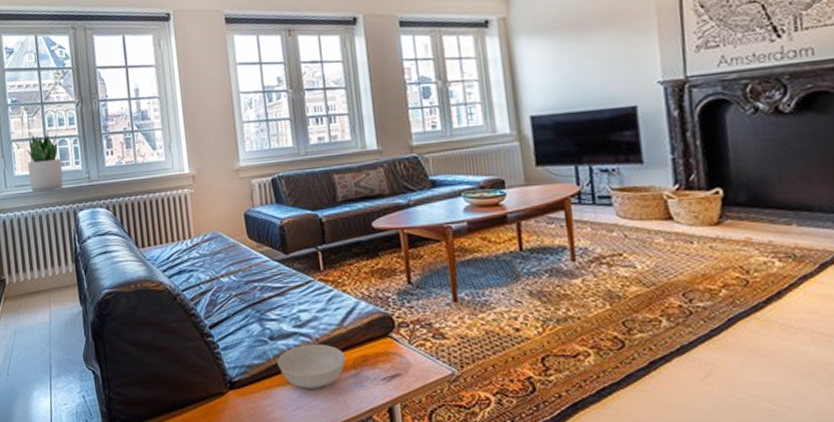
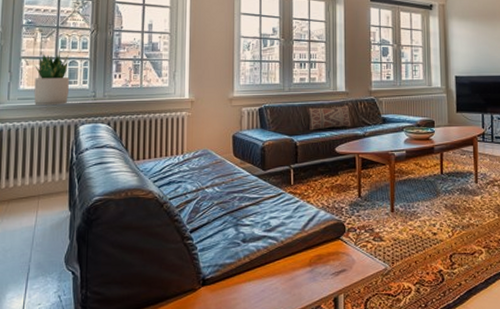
bowl: present [277,343,346,389] -> none [247,245,304,284]

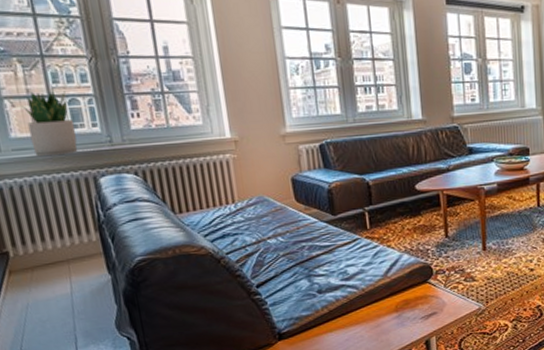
pillow: present [307,104,353,130] -> none [378,134,434,167]

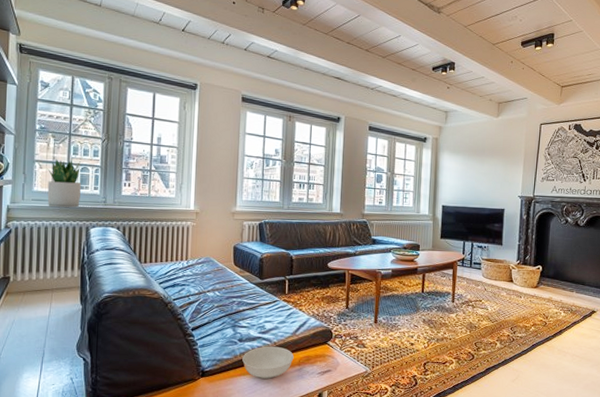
bowl: none [325,293,389,333] -> present [242,346,294,379]

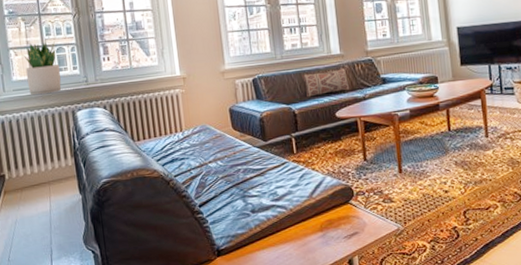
bowl: present [242,346,294,379] -> none [258,213,315,251]
pillow: none [303,225,345,246] -> present [302,67,351,97]

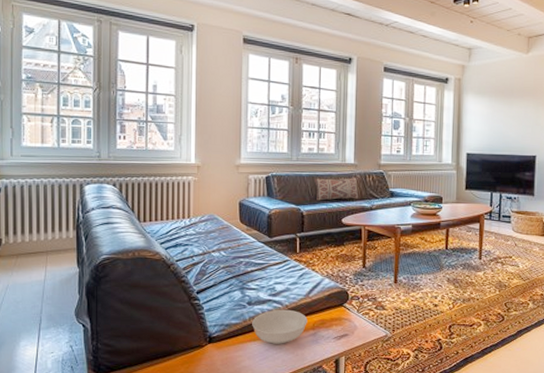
planter: present [22,40,62,96] -> none [36,110,72,164]
bowl: none [258,213,315,251] -> present [252,309,307,344]

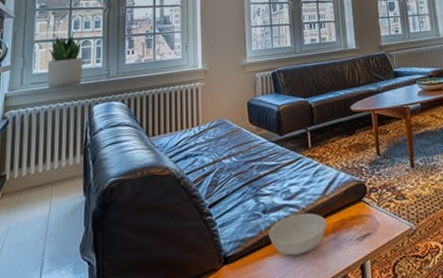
planter: none [36,110,72,164] -> present [47,33,82,89]
pillow: present [315,177,360,201] -> none [319,61,366,91]

